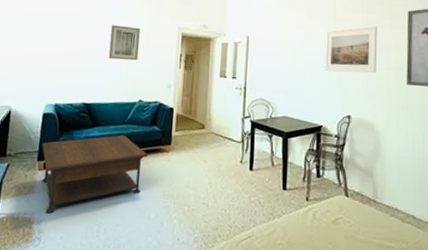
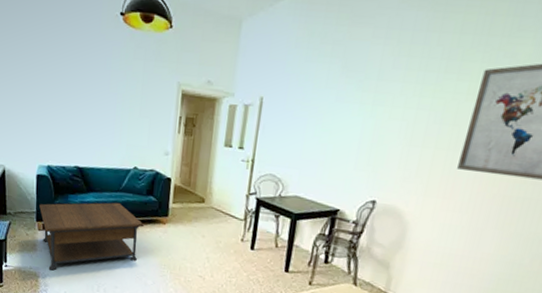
wall art: present [108,25,140,61] -> none [99,77,134,122]
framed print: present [325,25,377,73] -> none [353,89,435,152]

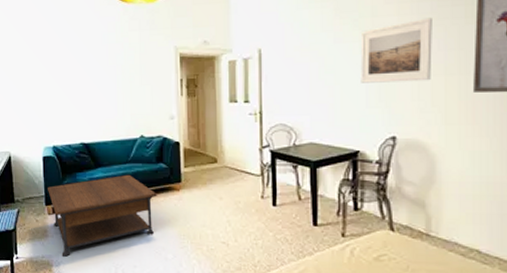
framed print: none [353,89,435,152] -> present [360,17,432,83]

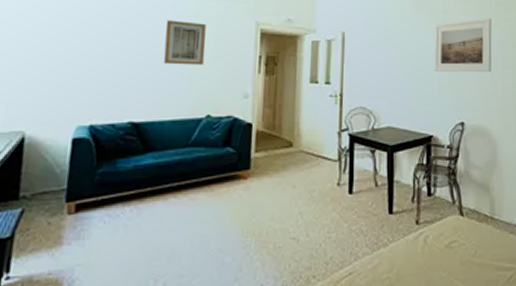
coffee table: present [48,174,157,257] -> none [72,160,220,271]
wall art: none [98,52,134,92] -> present [163,20,206,66]

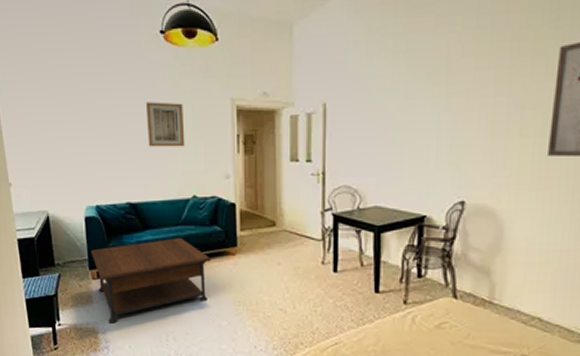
coffee table: none [72,160,220,271] -> present [91,237,211,324]
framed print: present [434,18,492,73] -> none [431,73,511,143]

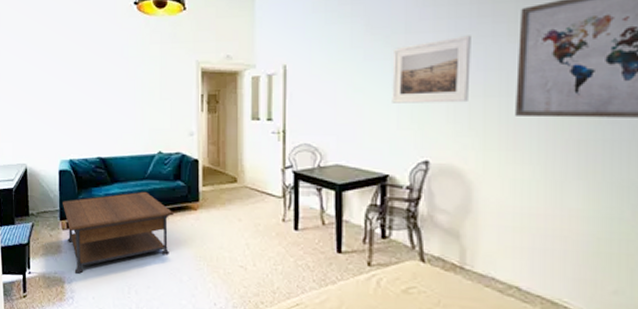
wall art: present [145,102,185,147] -> none [118,65,153,106]
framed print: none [431,73,511,143] -> present [392,35,471,103]

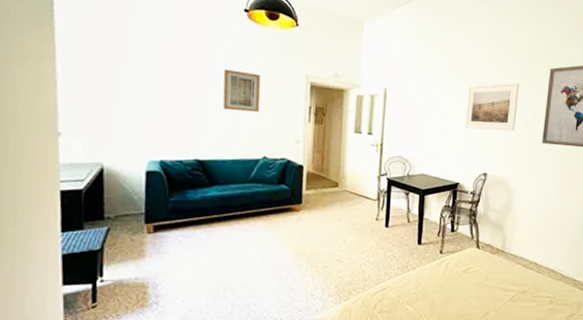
coffee table: present [63,191,173,274] -> none [149,194,276,278]
wall art: none [118,65,153,106] -> present [222,69,261,113]

